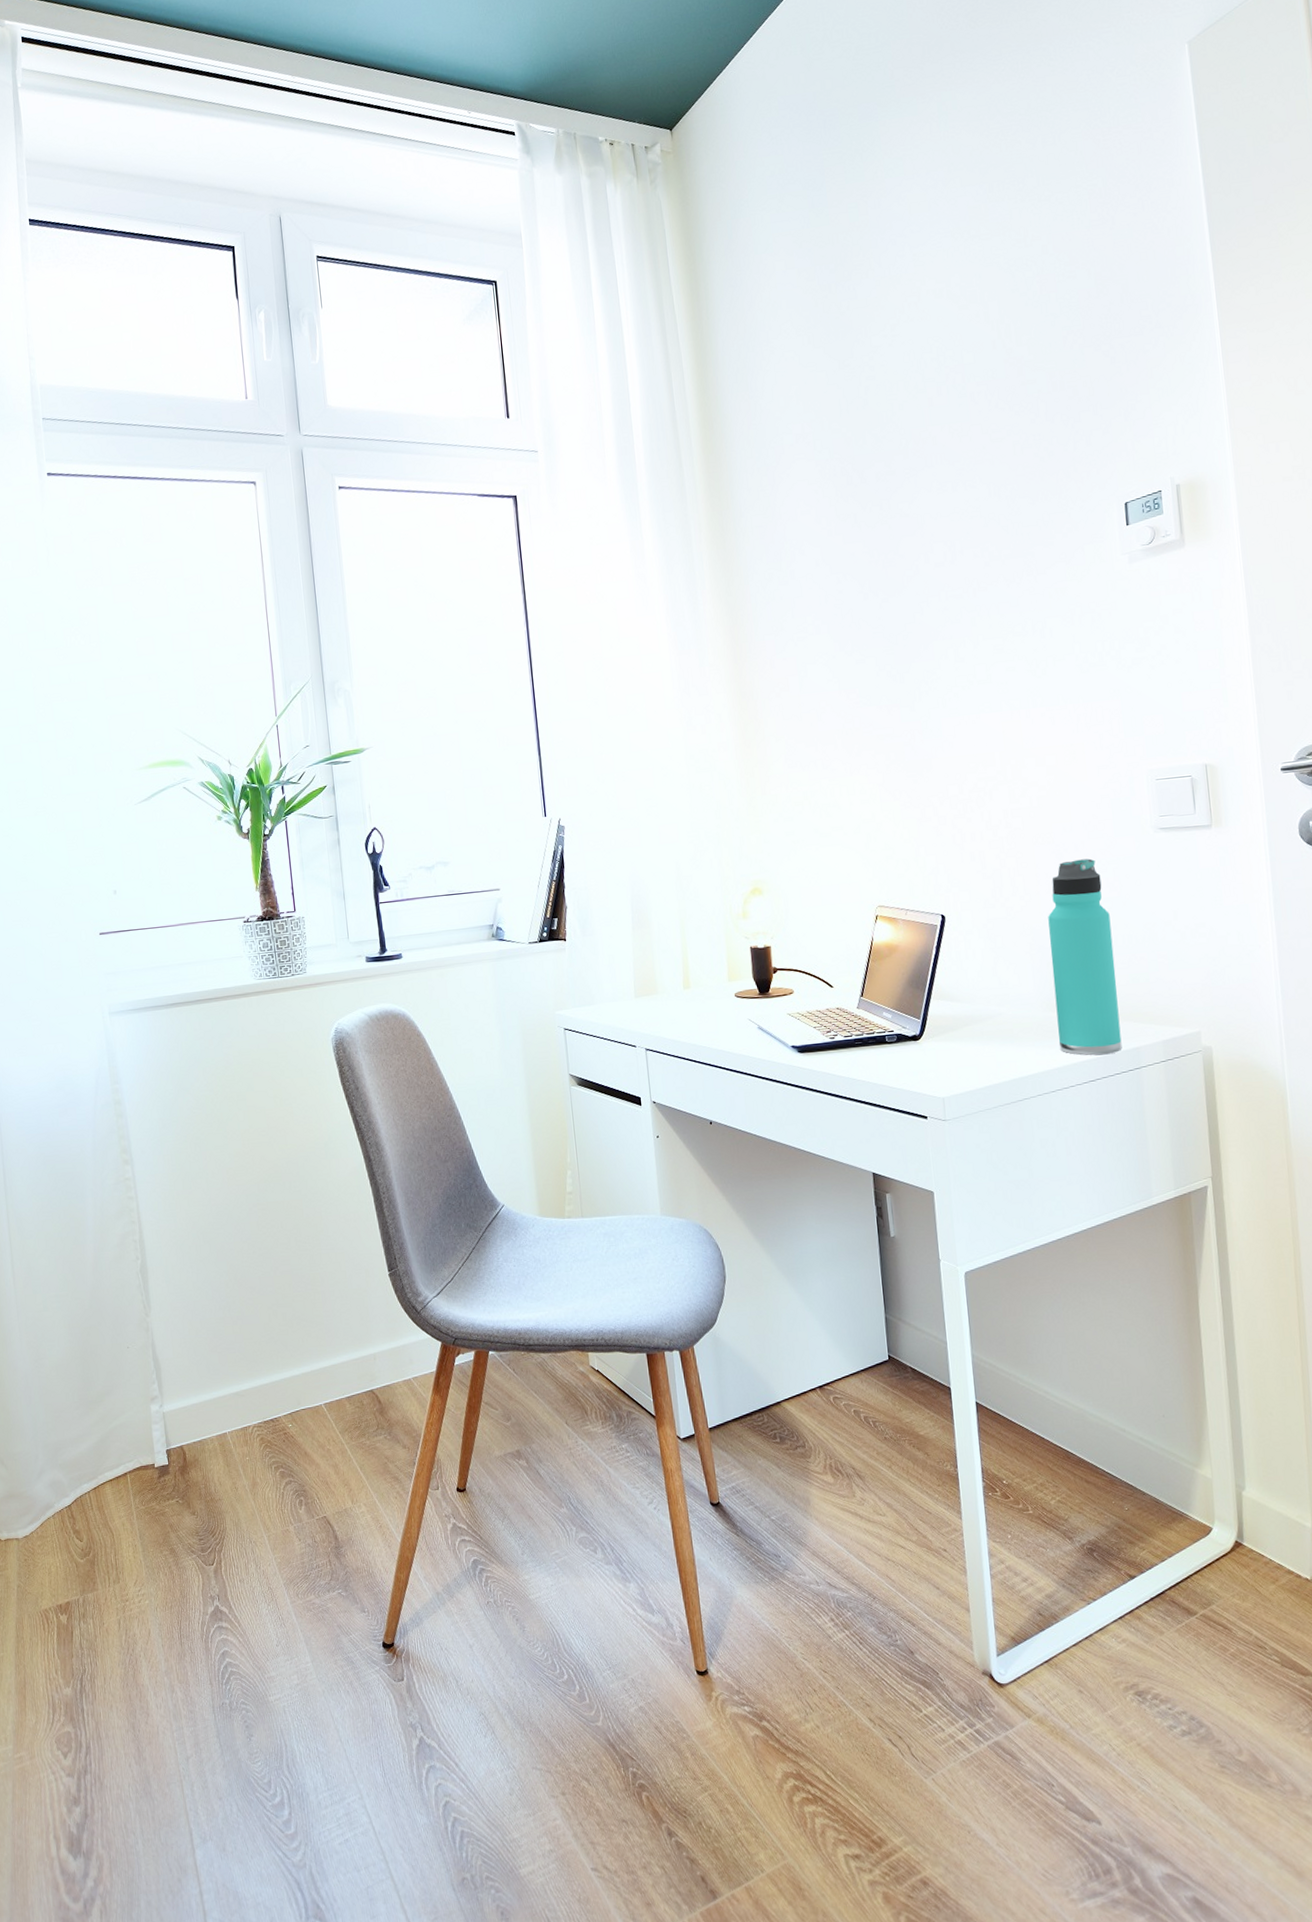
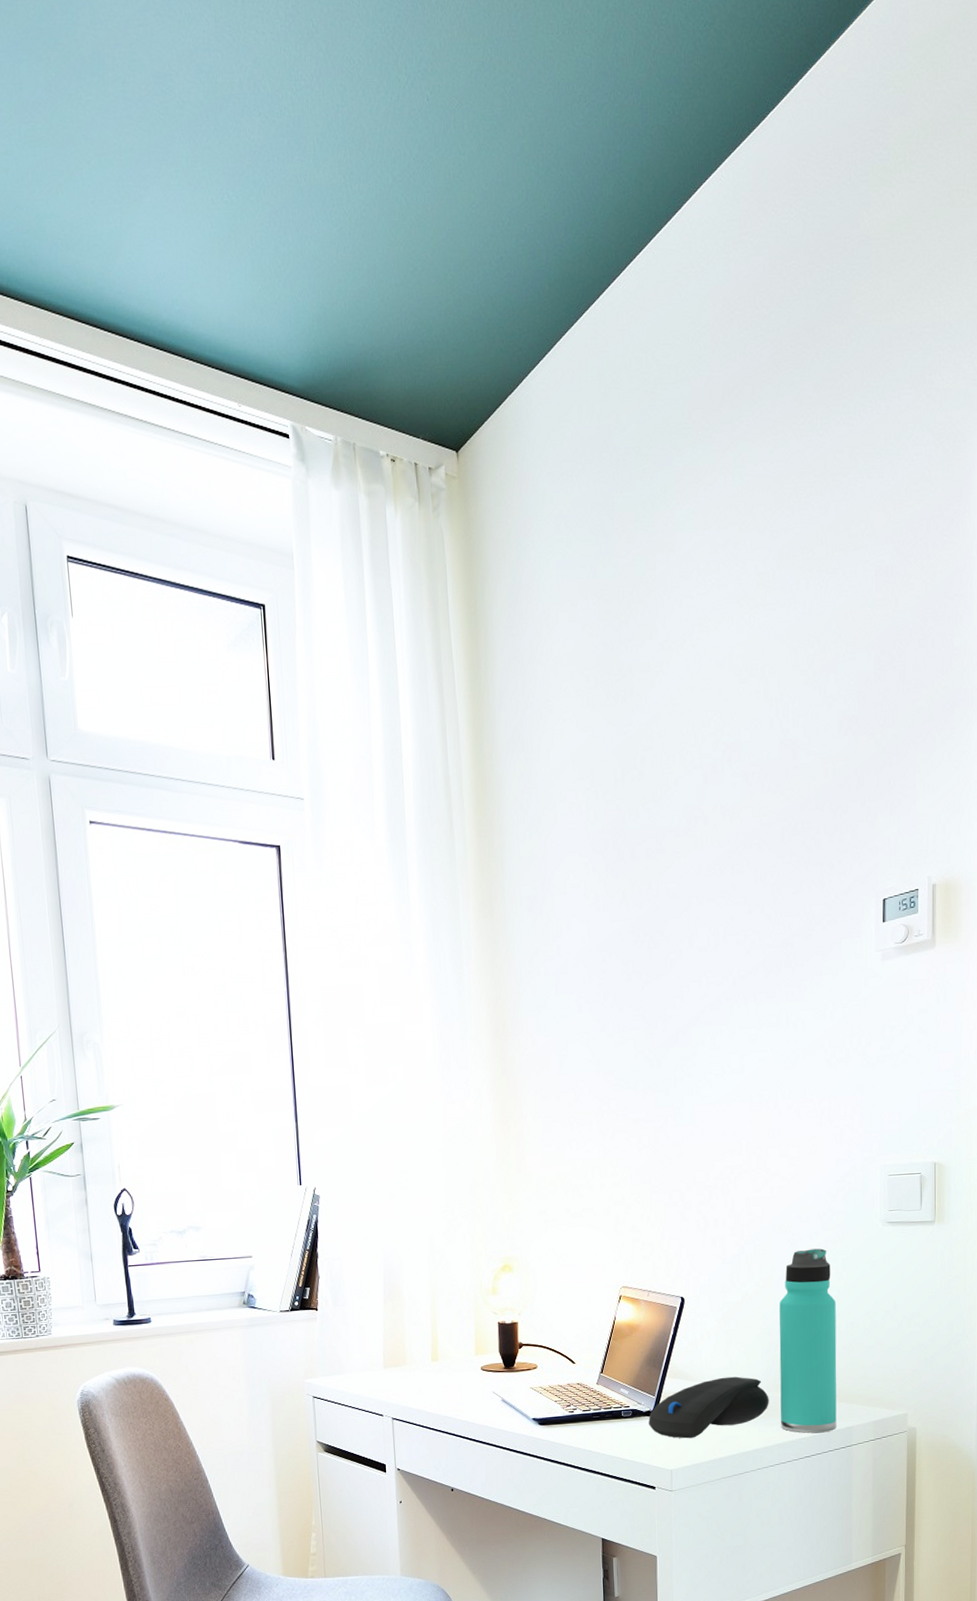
computer mouse: none [915,996,1045,1064] -> present [648,1376,769,1439]

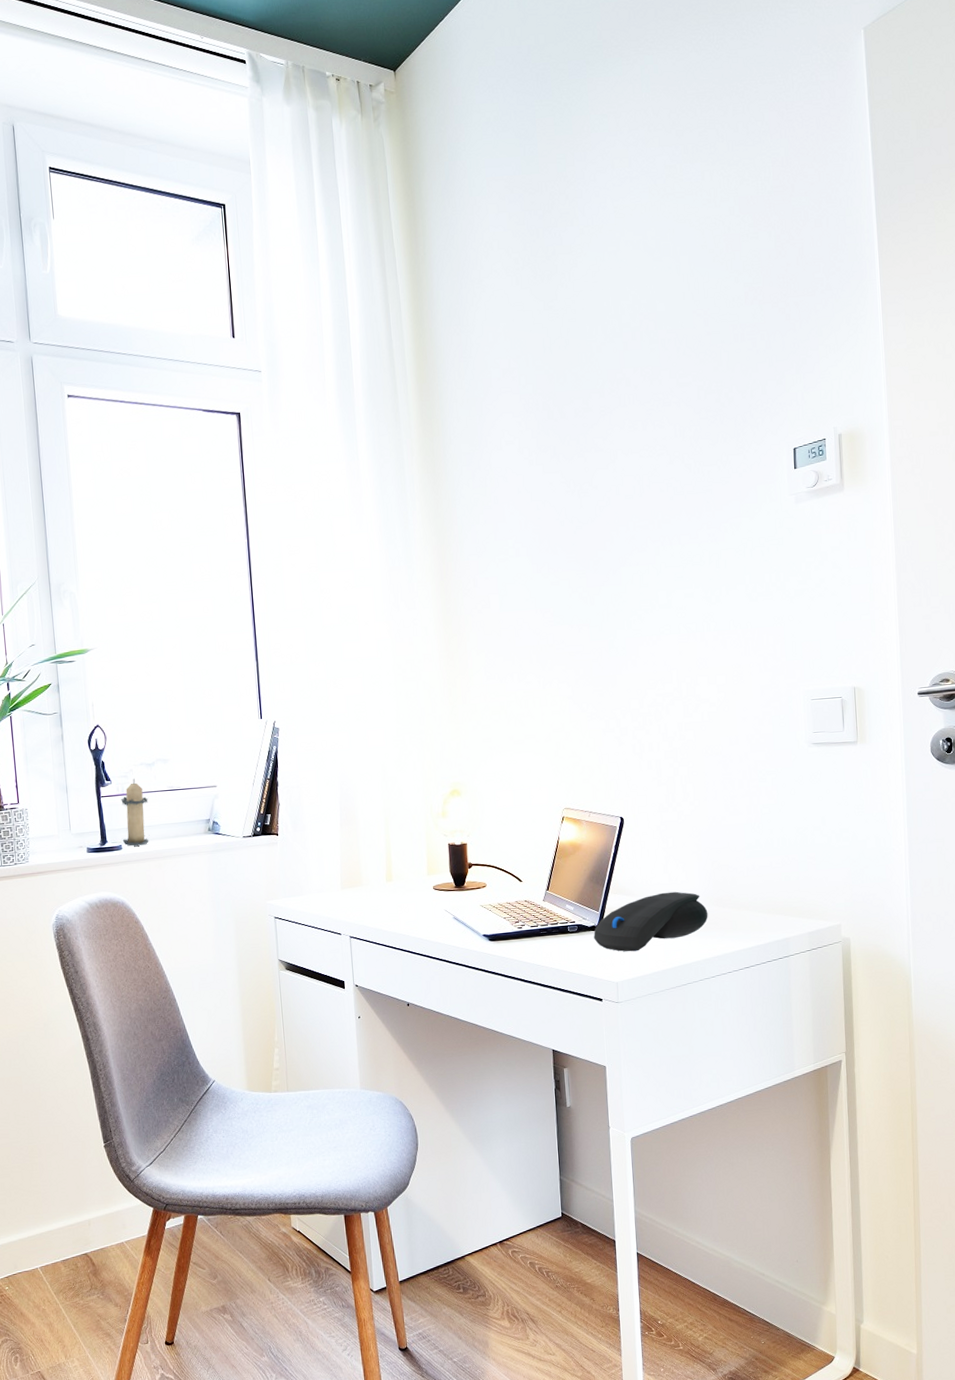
candle: none [150,1246,180,1319] -> present [121,778,149,846]
thermos bottle: present [779,1248,837,1433] -> none [714,769,774,945]

